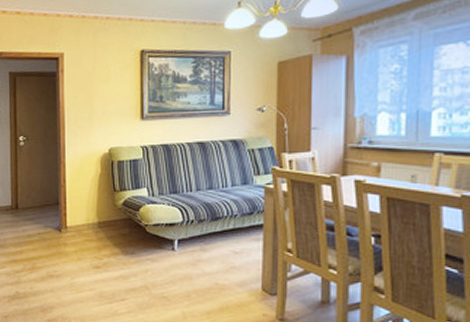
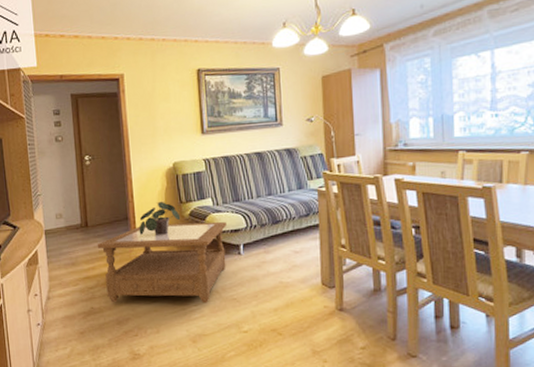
coffee table: none [26,212,161,299] -> present [97,221,226,303]
potted plant: none [69,187,113,223] -> present [139,201,181,235]

